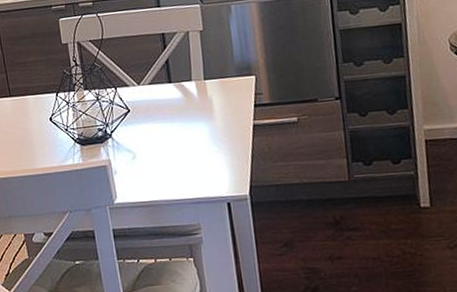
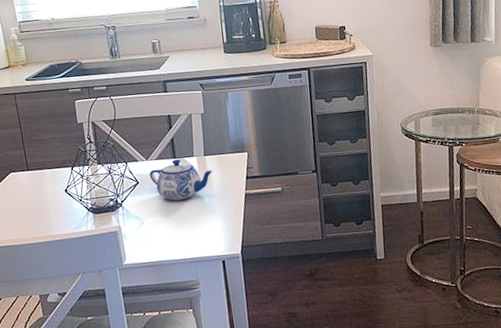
teapot: none [141,83,216,132] -> present [149,158,214,201]

